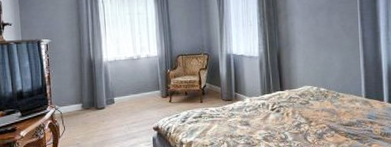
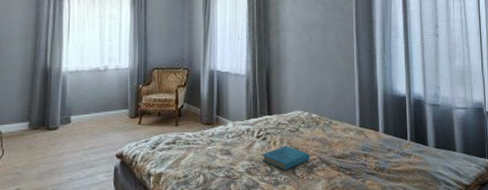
book: none [276,116,320,138] -> present [262,145,310,171]

